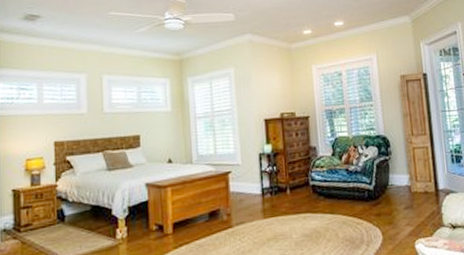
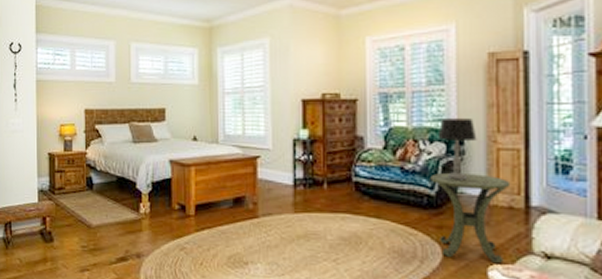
side table: none [368,168,425,238] -> present [430,173,511,264]
table lamp: none [371,126,399,176] -> present [437,119,477,181]

